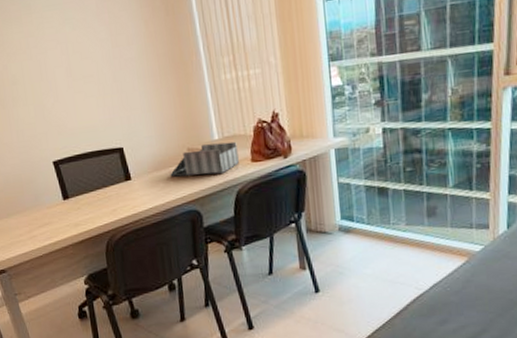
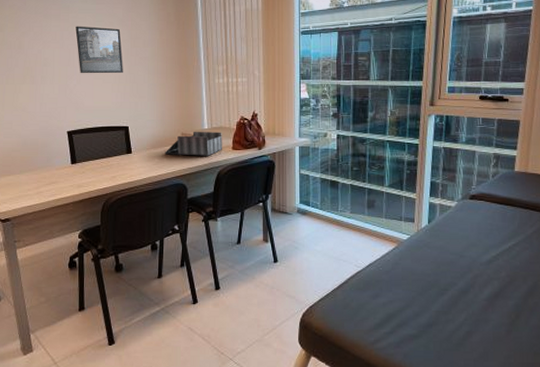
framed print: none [42,25,107,89] -> present [75,26,123,74]

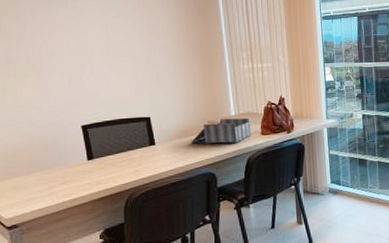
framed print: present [75,26,123,74] -> none [85,14,141,64]

